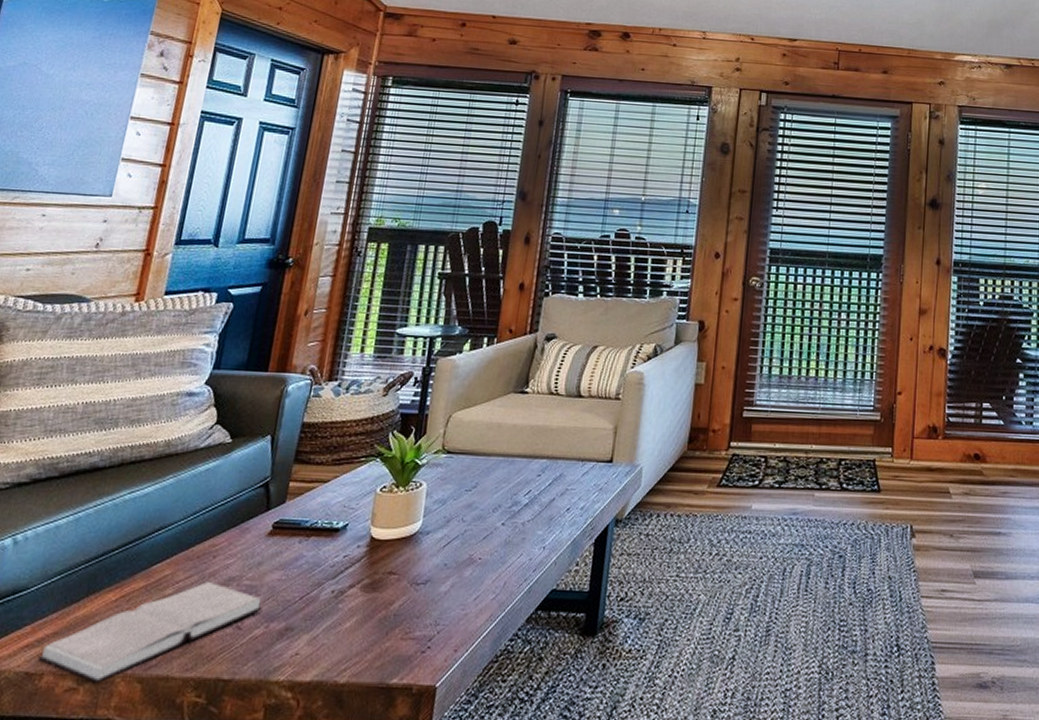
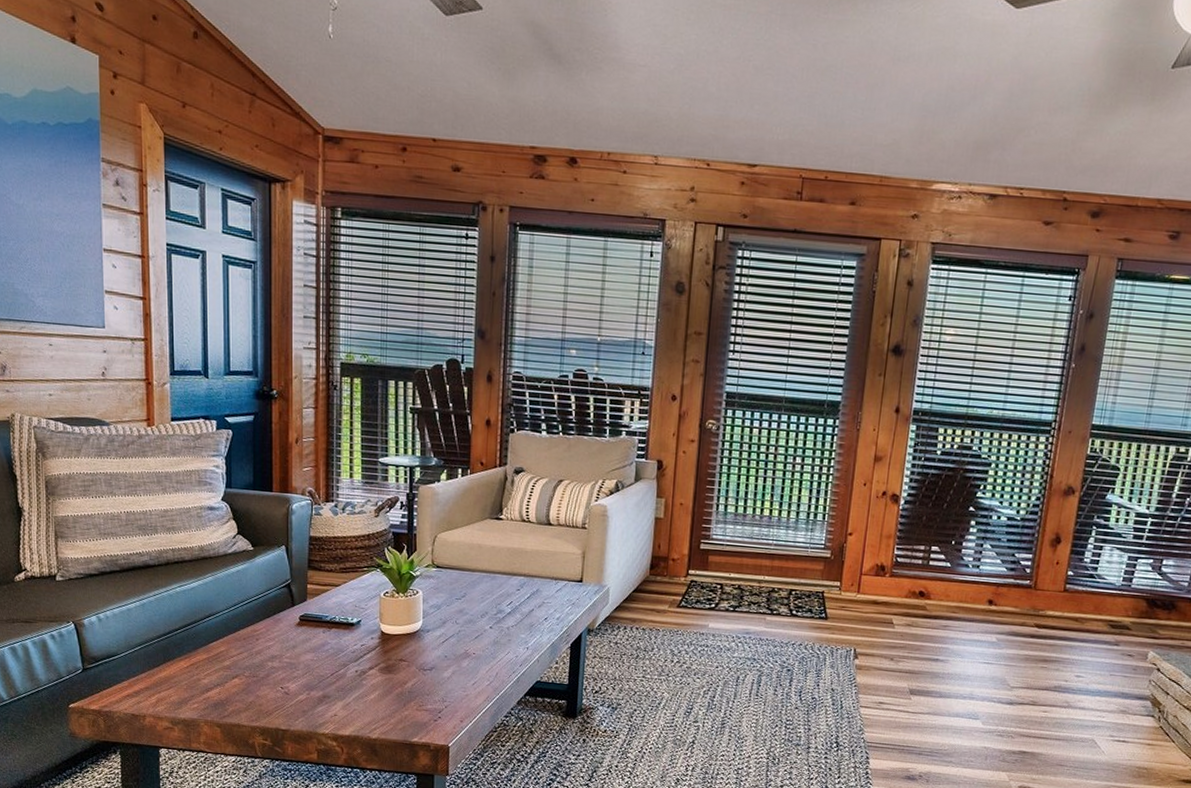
hardback book: present [38,582,262,684] -> none [139,658,302,726]

